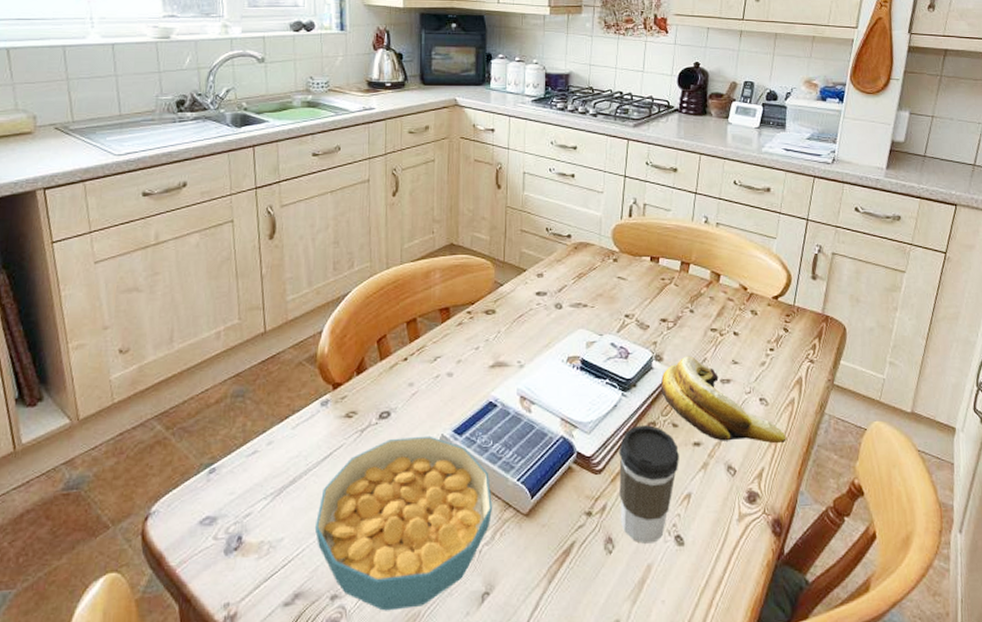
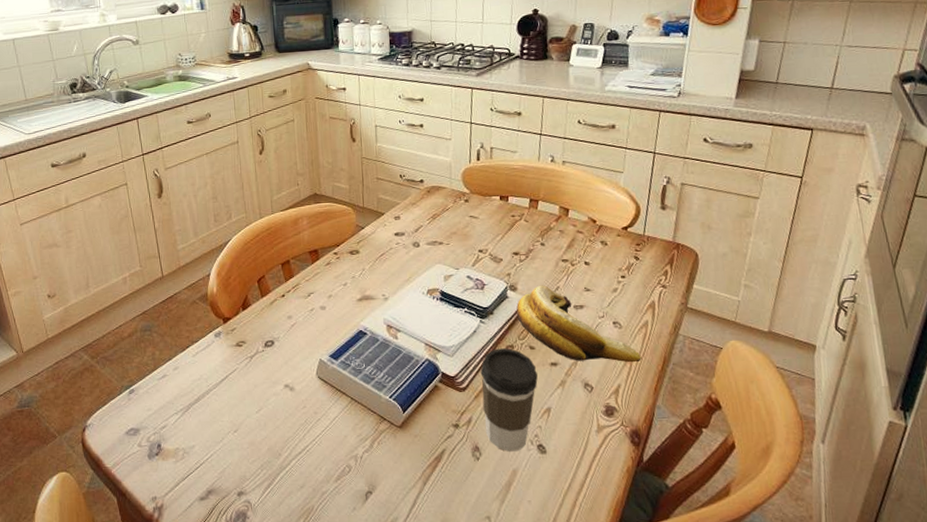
cereal bowl: present [314,435,492,611] -> none [219,360,369,505]

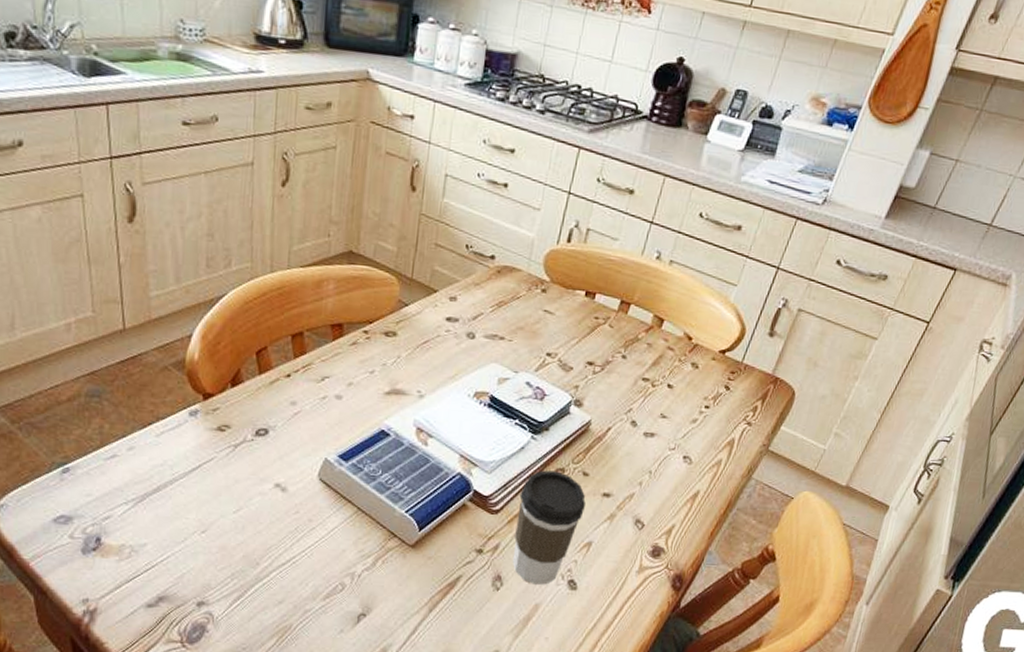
banana: present [516,285,642,363] -> none [576,404,705,503]

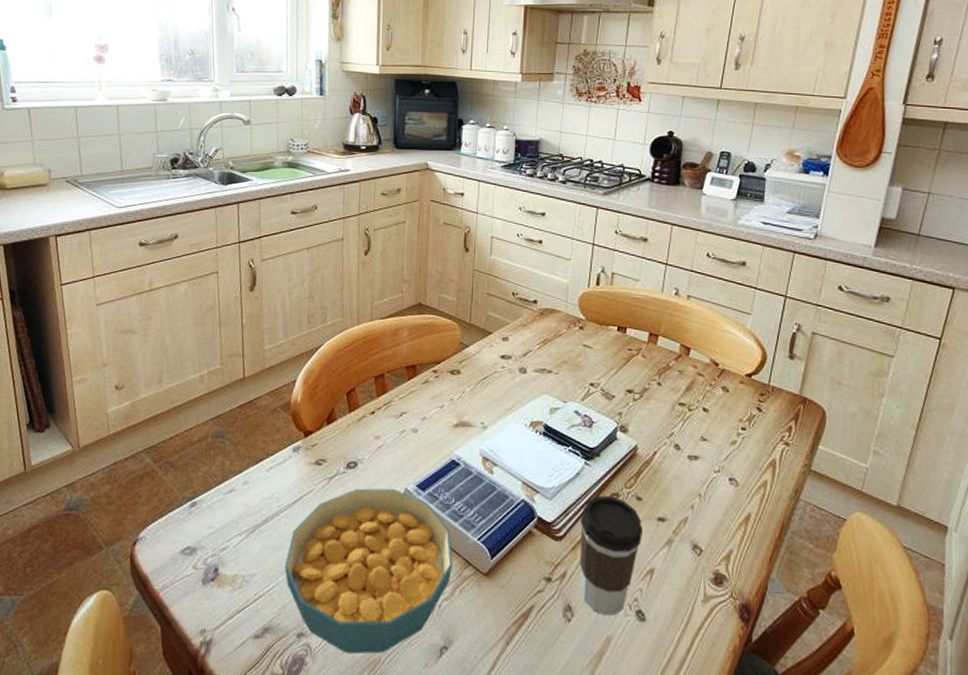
cereal bowl: none [180,457,376,622] -> present [284,488,453,654]

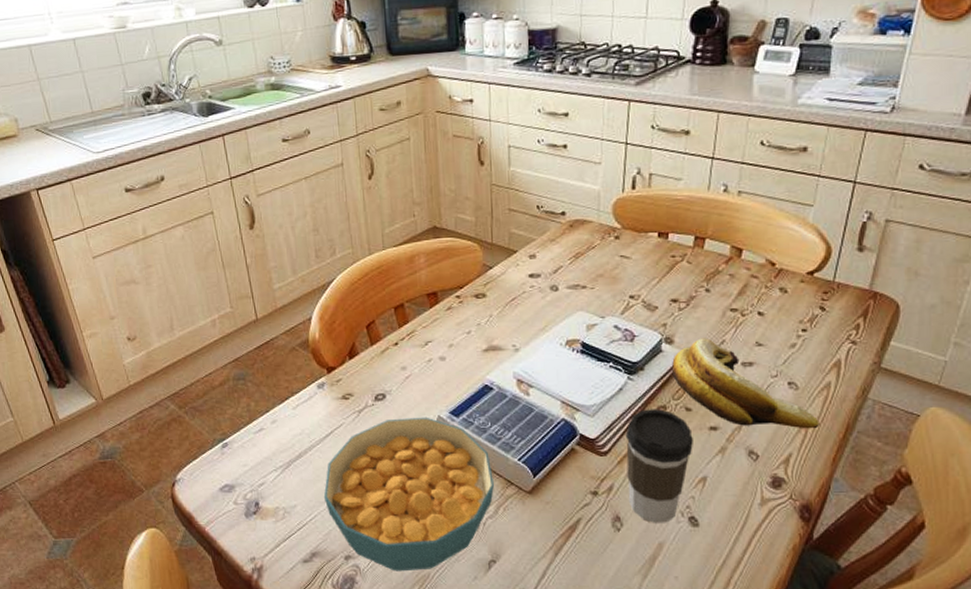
banana: none [626,429,757,527] -> present [672,338,820,429]

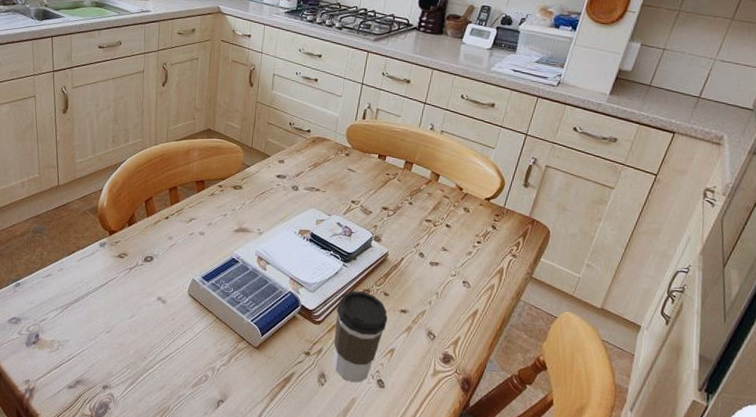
cereal bowl: present [323,417,494,572] -> none [92,277,230,403]
banana: present [672,338,820,429] -> none [377,239,483,320]

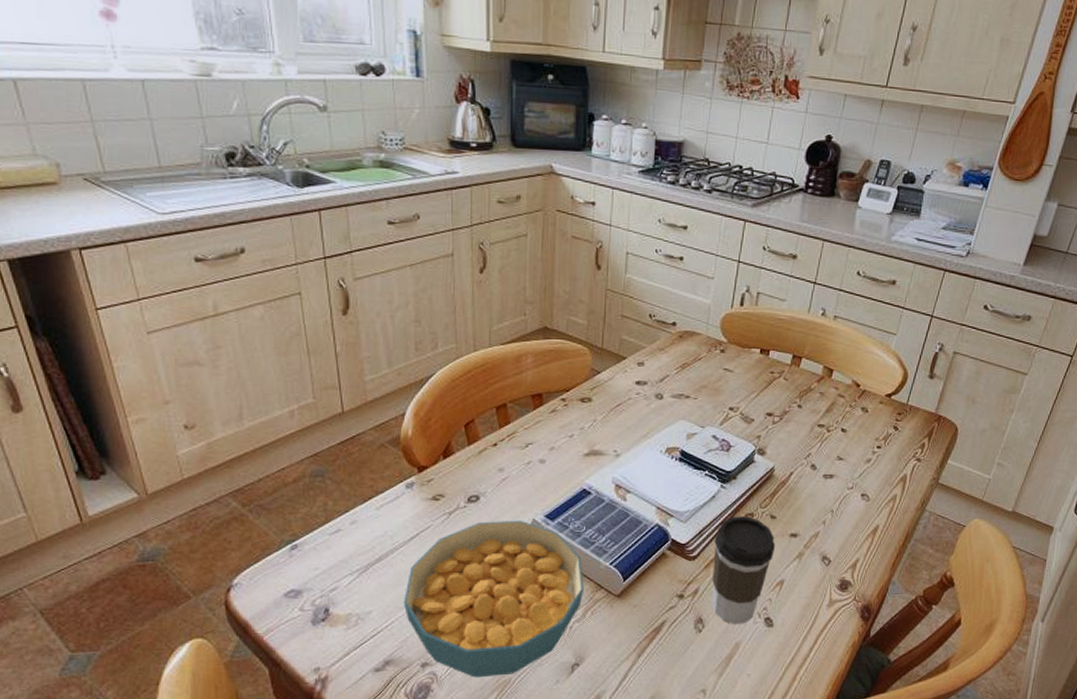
cereal bowl: none [92,277,230,403] -> present [403,520,584,678]

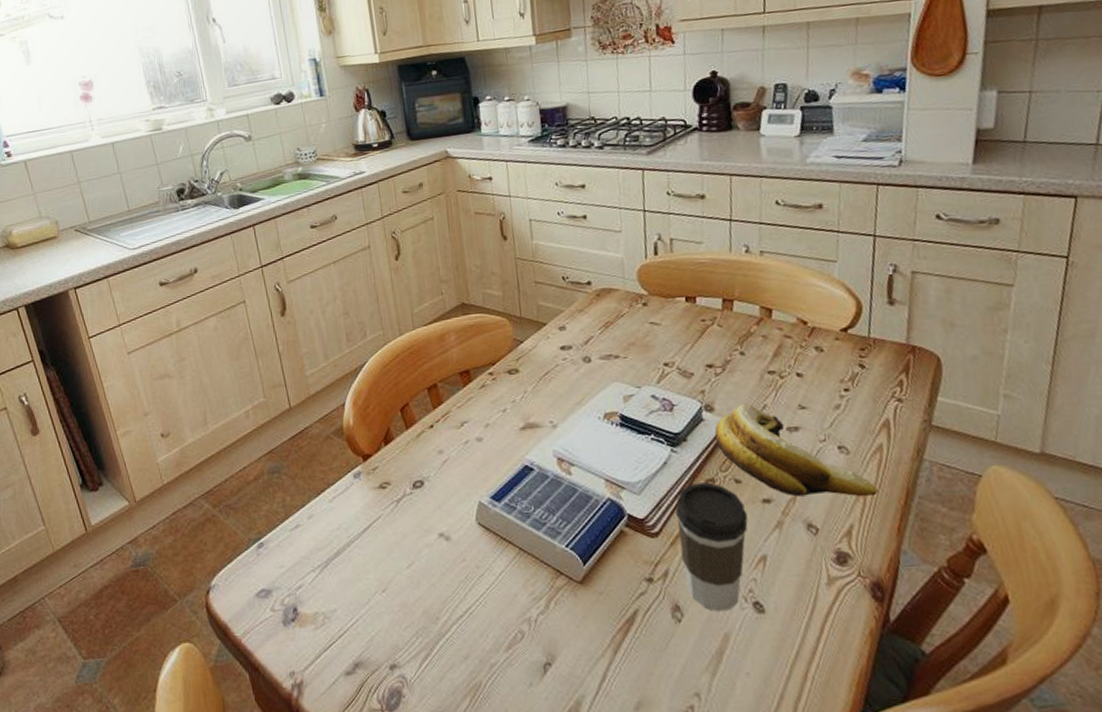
cereal bowl: present [403,520,584,678] -> none [364,503,543,681]
banana: none [762,450,884,537] -> present [715,403,878,497]

